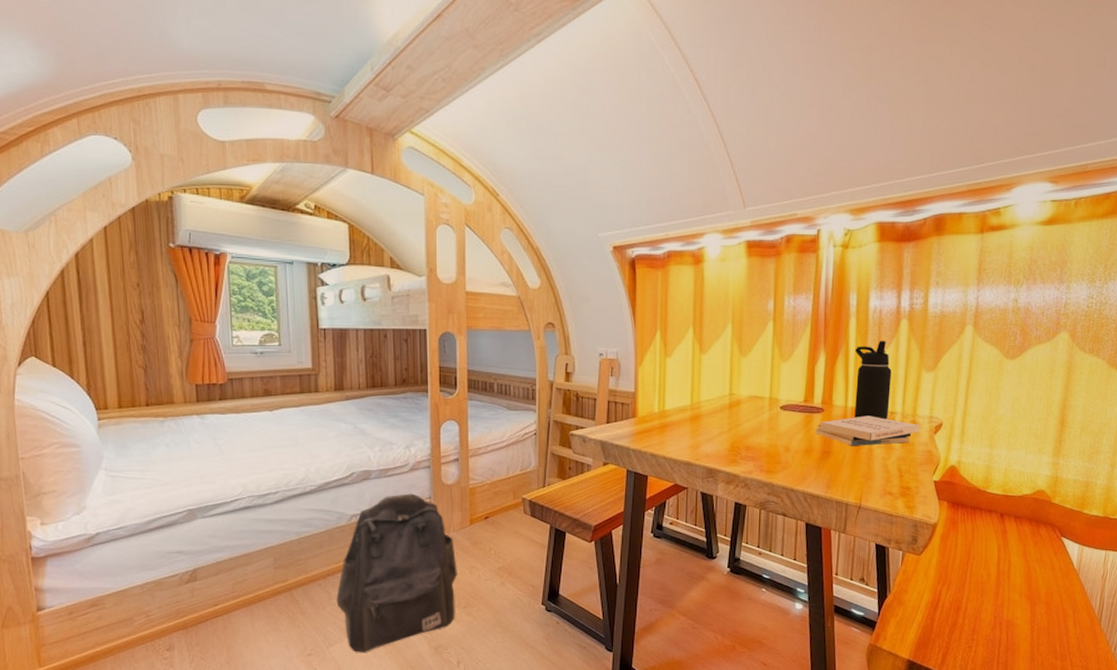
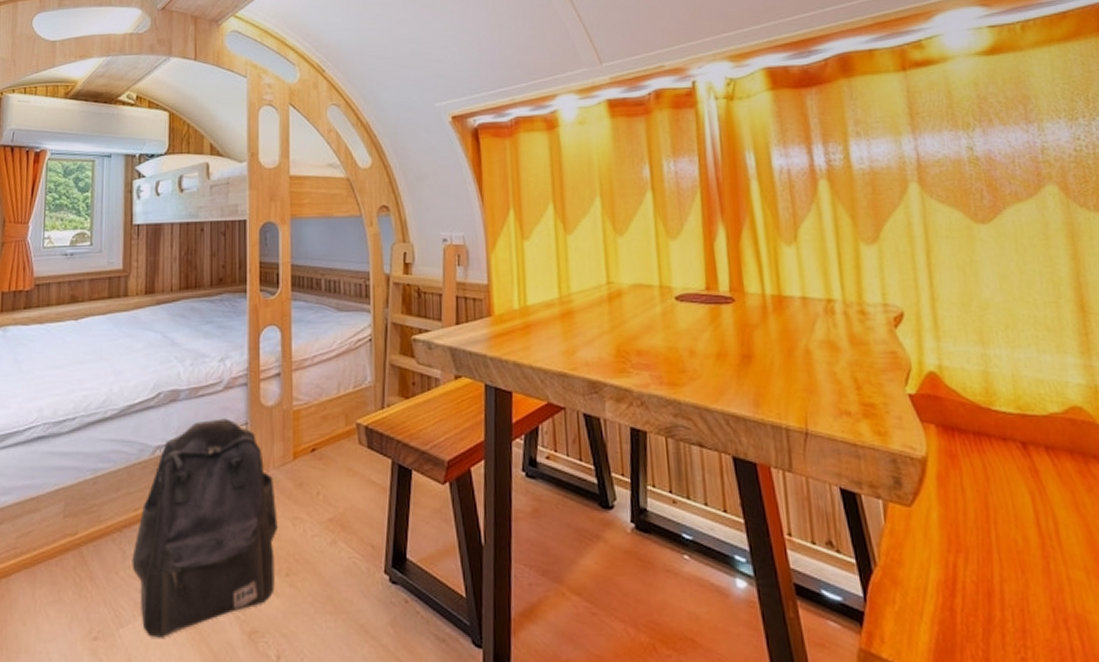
books: present [815,416,920,446] -> none [727,305,873,347]
water bottle: present [854,340,892,419] -> none [764,207,824,310]

